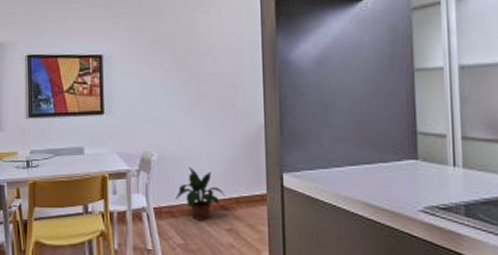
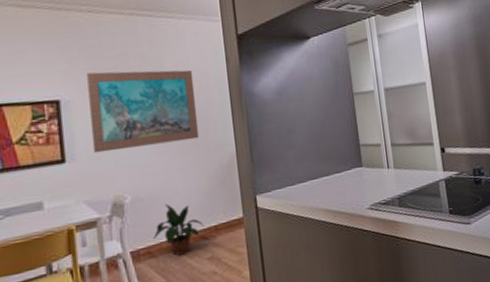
wall art: none [126,30,227,108] -> present [87,70,200,153]

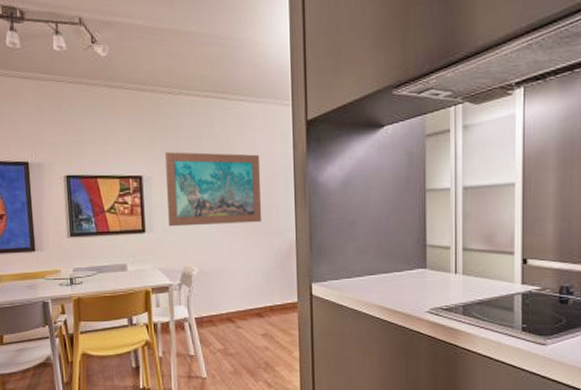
potted plant: present [153,204,205,256] -> none [215,280,261,327]

